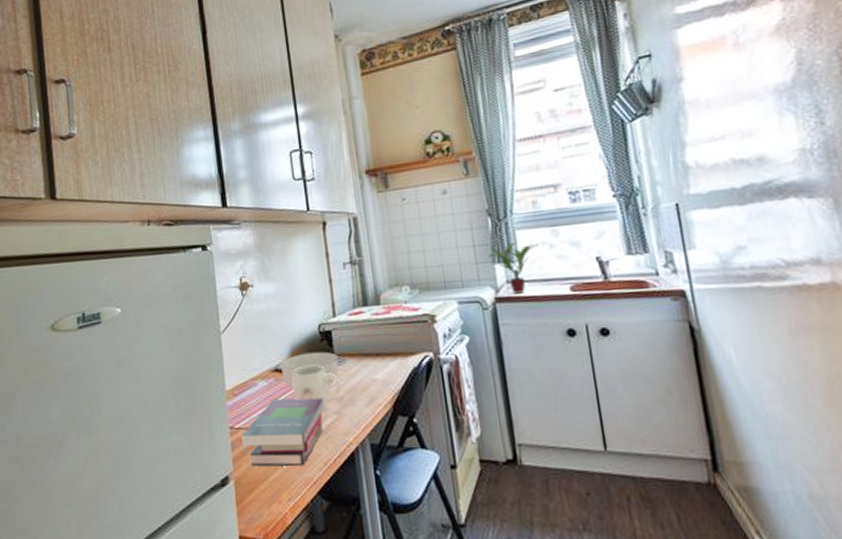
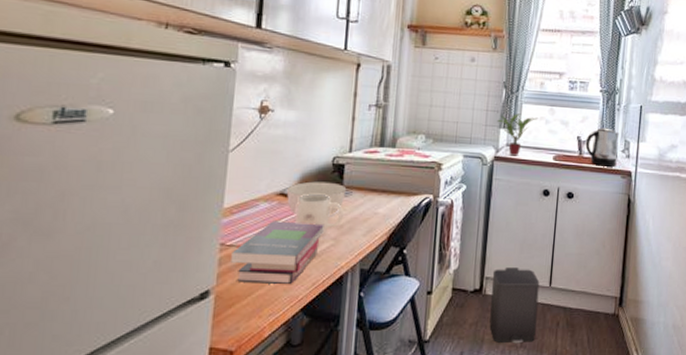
pedal bin: none [525,429,601,527] -> present [489,267,540,344]
kettle: none [608,239,661,290] -> present [585,127,619,167]

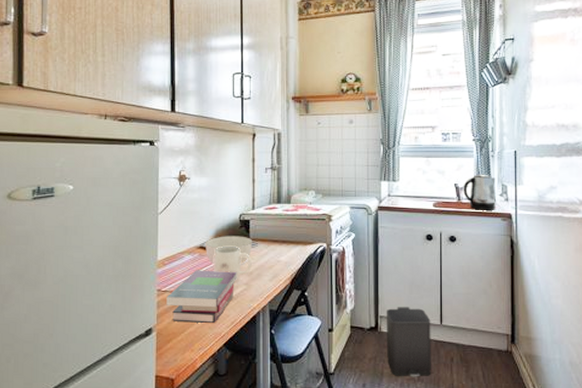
potted plant: present [497,113,538,156] -> none [378,166,415,205]

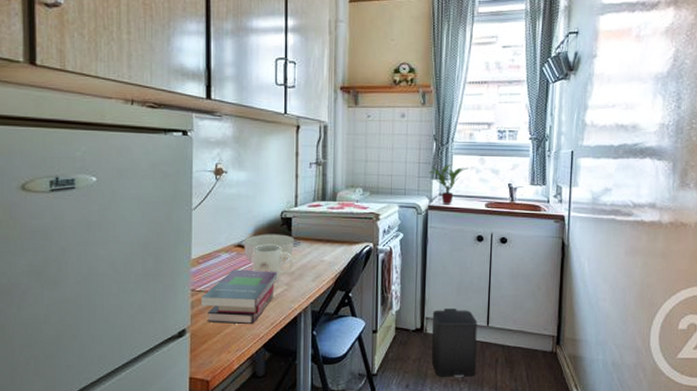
potted plant: none [378,166,415,205] -> present [429,164,469,205]
kettle: present [463,174,496,210] -> none [516,174,551,212]

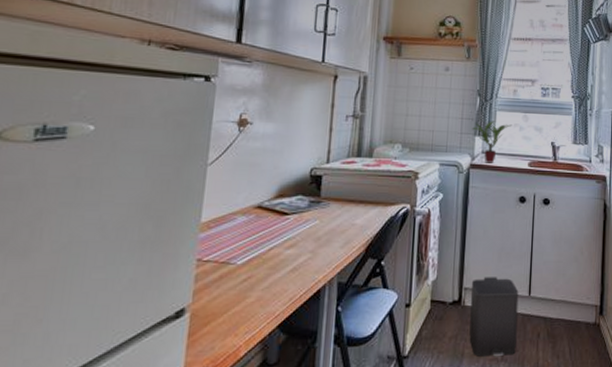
books: present [201,269,279,325] -> none [207,234,303,301]
bowl: present [243,234,295,265] -> none [264,193,324,229]
mug: present [252,245,293,282] -> none [271,206,321,249]

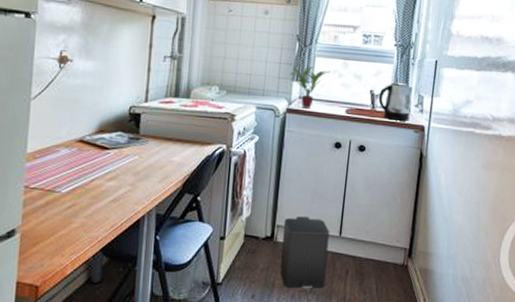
kettle: none [559,133,592,172] -> present [378,81,413,121]

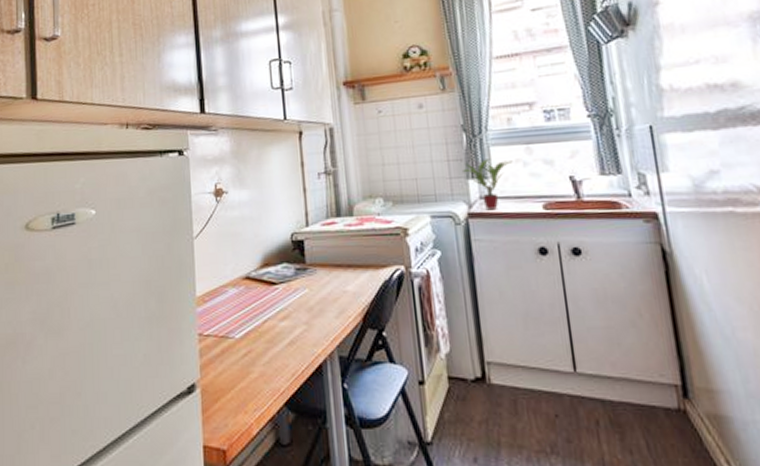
pedal bin: present [280,216,330,289] -> none [494,348,569,449]
kettle: present [378,81,413,121] -> none [581,160,633,210]

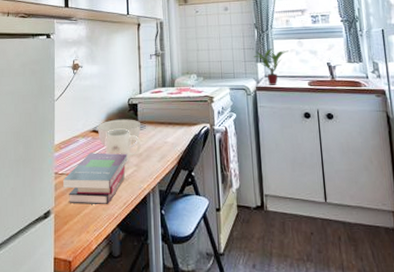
books: none [210,306,296,377] -> present [63,152,129,205]
bowl: none [251,261,311,300] -> present [97,119,141,148]
mug: none [262,275,311,321] -> present [105,129,141,164]

